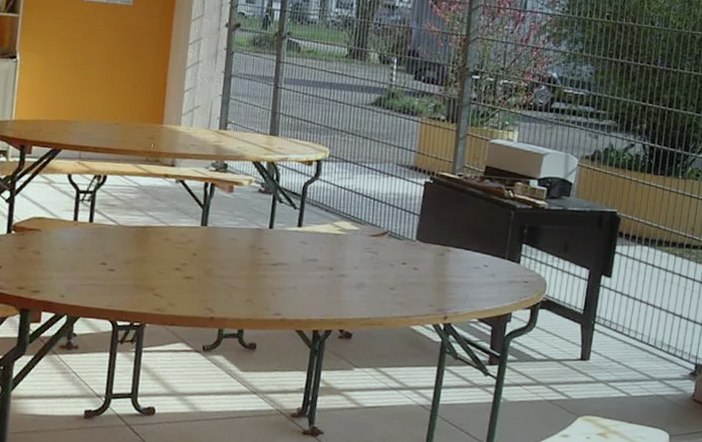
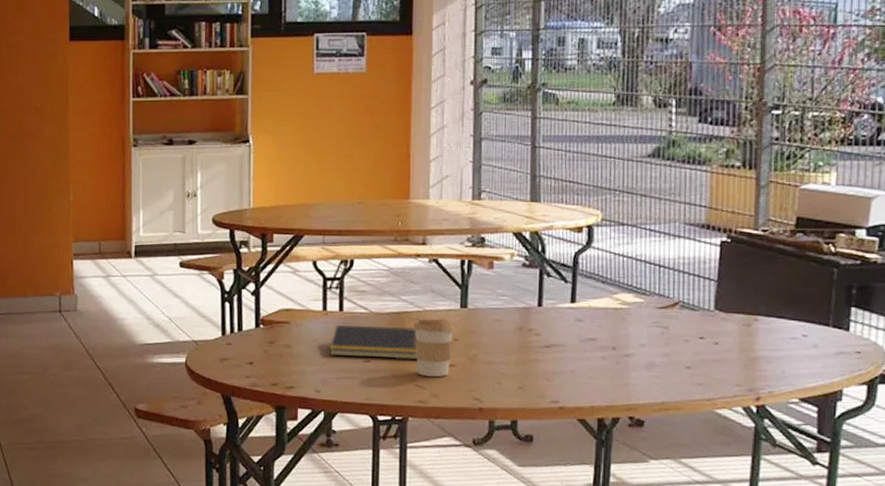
notepad: none [76,234,160,271] -> present [329,324,417,360]
coffee cup: none [156,233,195,288] -> present [413,318,455,377]

